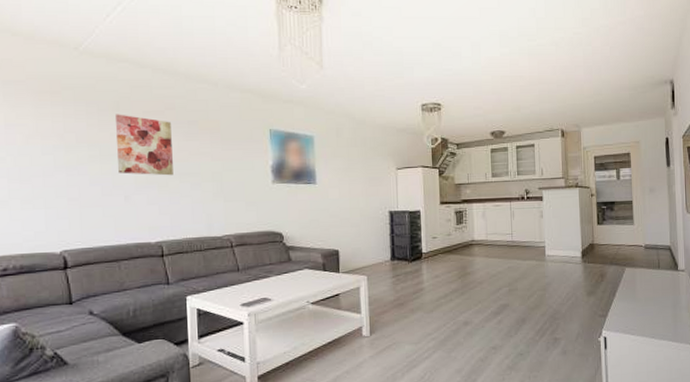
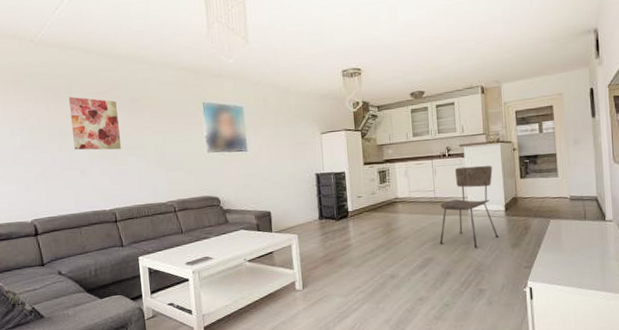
dining chair: none [516,210,575,296] -> present [440,165,499,249]

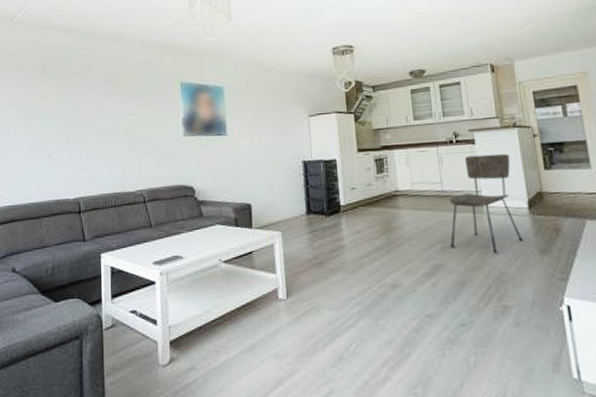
wall art: present [69,96,121,150] -> none [42,76,91,133]

